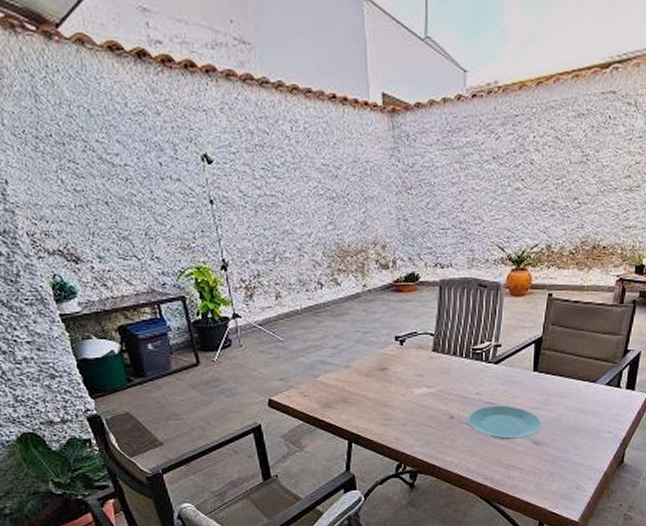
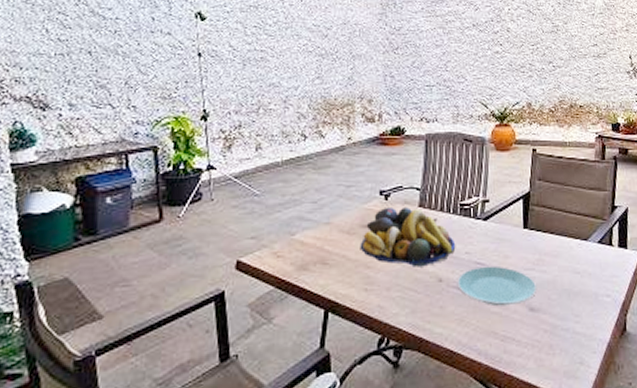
fruit bowl: none [378,351,467,406] -> present [360,206,456,267]

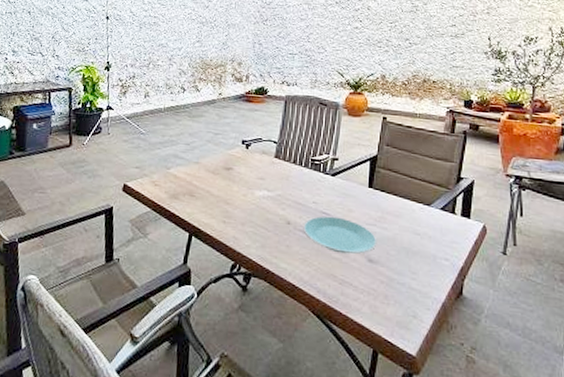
fruit bowl: present [360,206,456,267] -> none [222,154,305,210]

